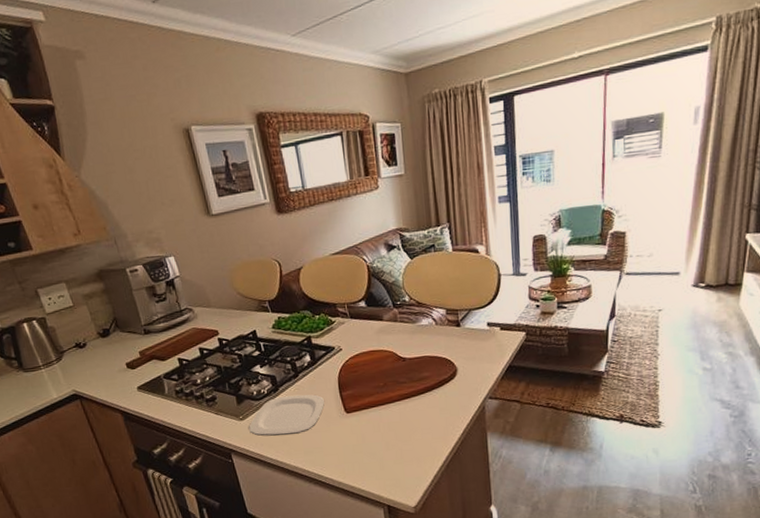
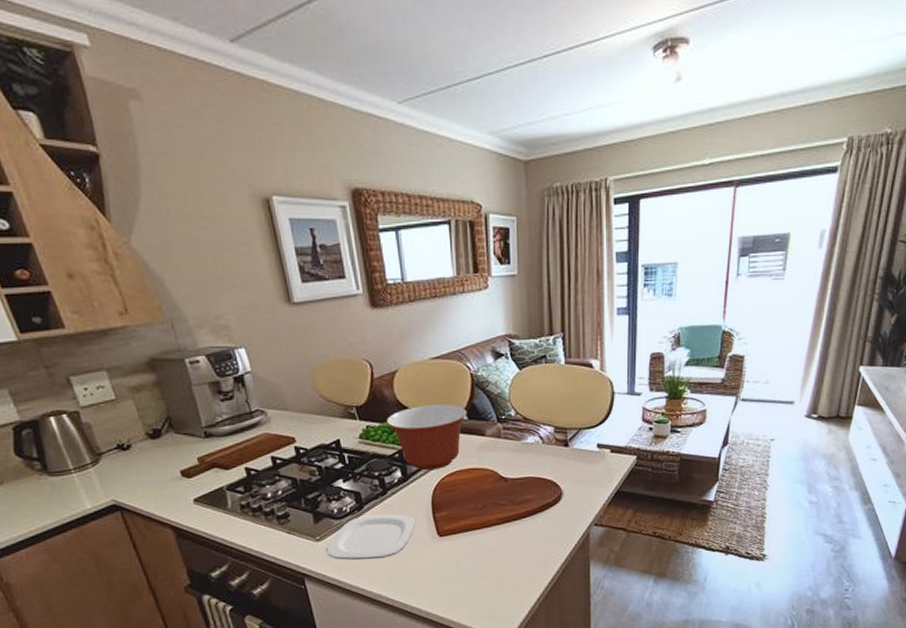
mixing bowl: none [295,294,366,355] -> present [386,404,467,471]

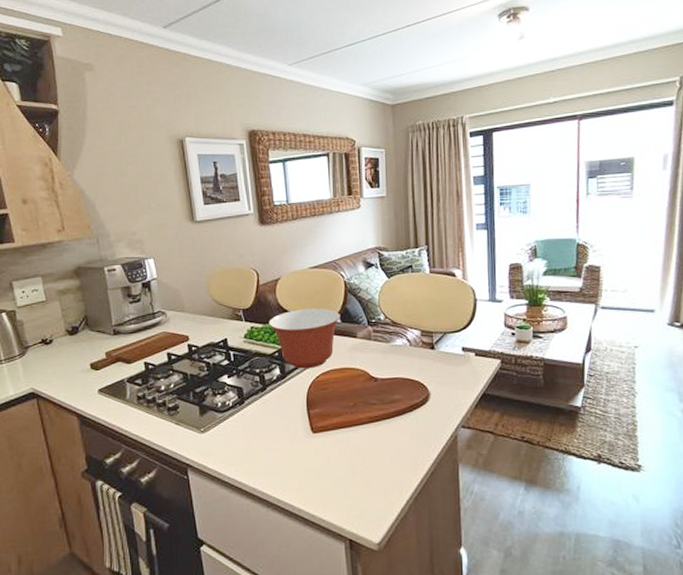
plate: present [327,514,416,560] -> none [209,409,292,453]

